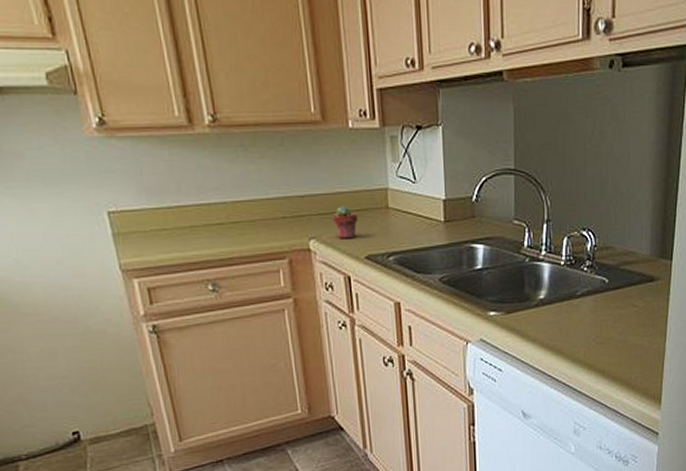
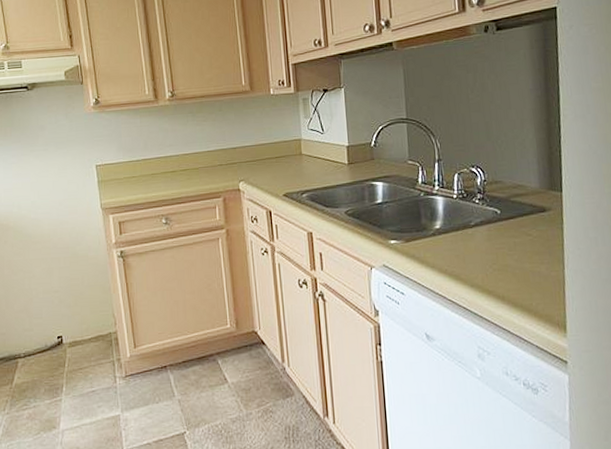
potted succulent: present [332,205,358,239] -> none [257,154,277,181]

